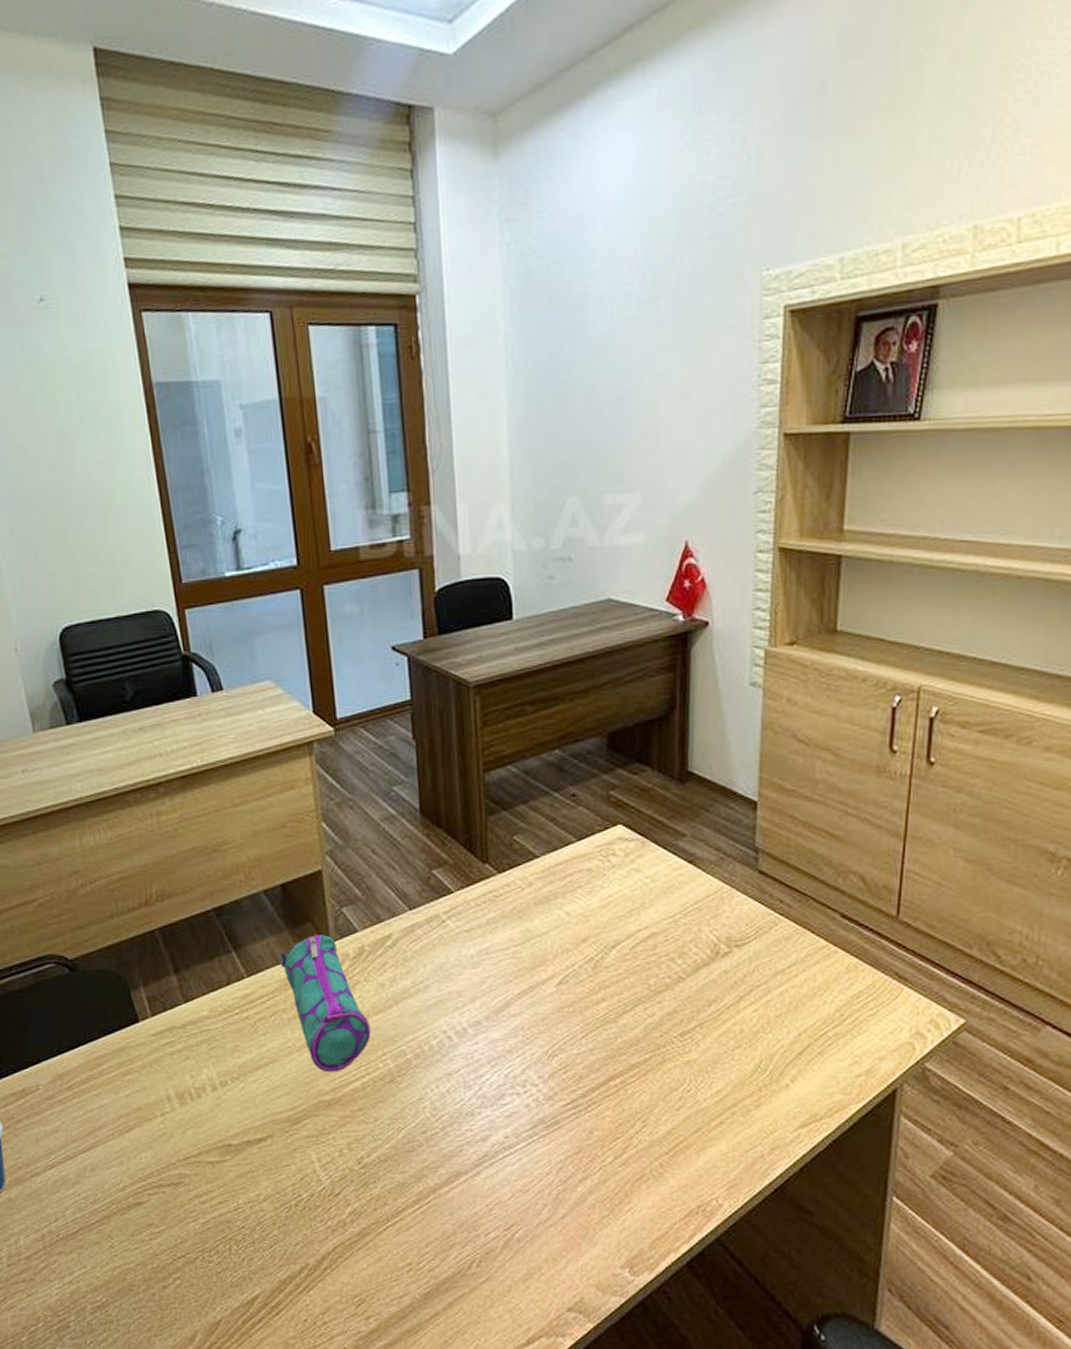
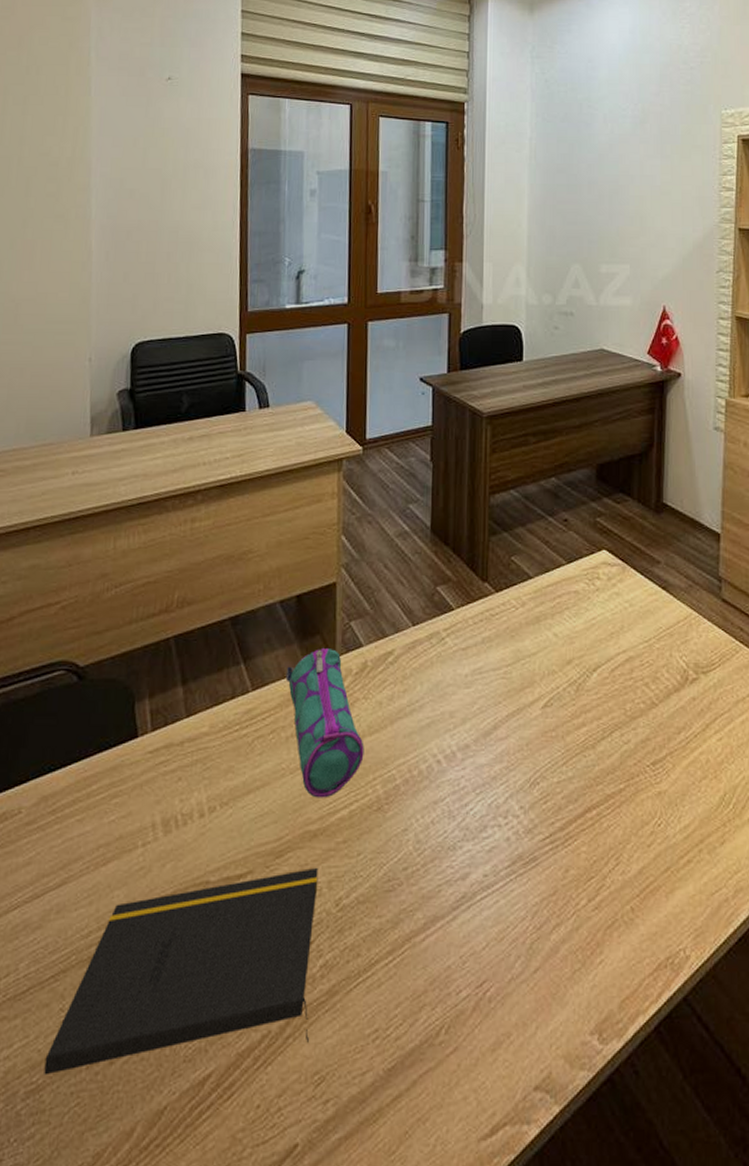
notepad: none [104,1131,346,1296] -> present [44,867,319,1075]

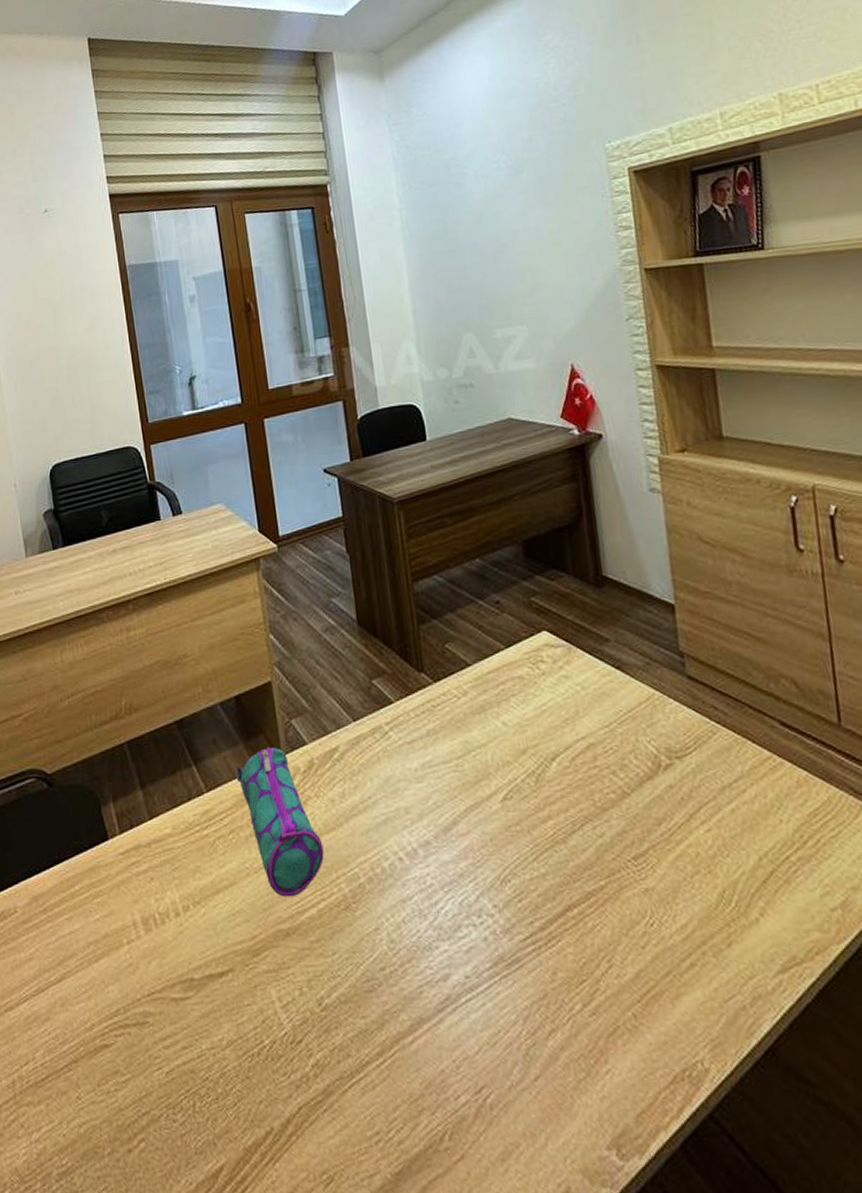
notepad: present [44,867,319,1075] -> none [70,966,312,1159]

